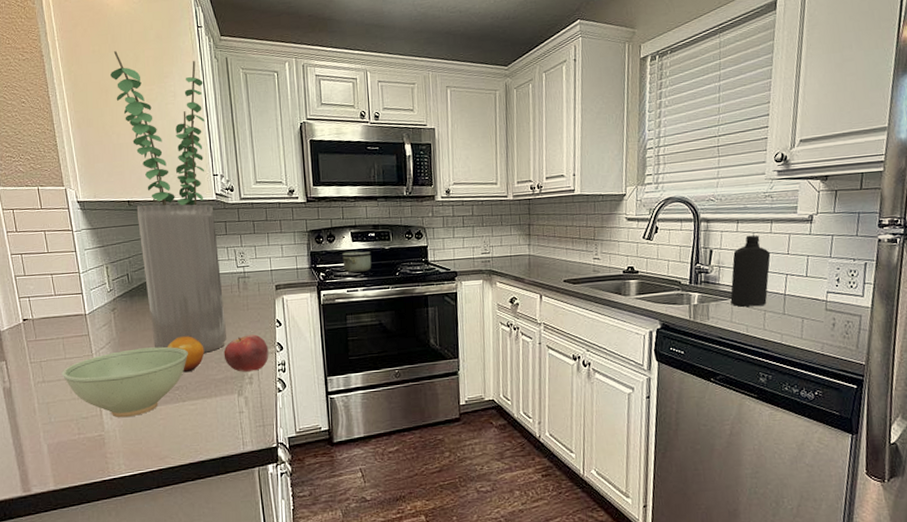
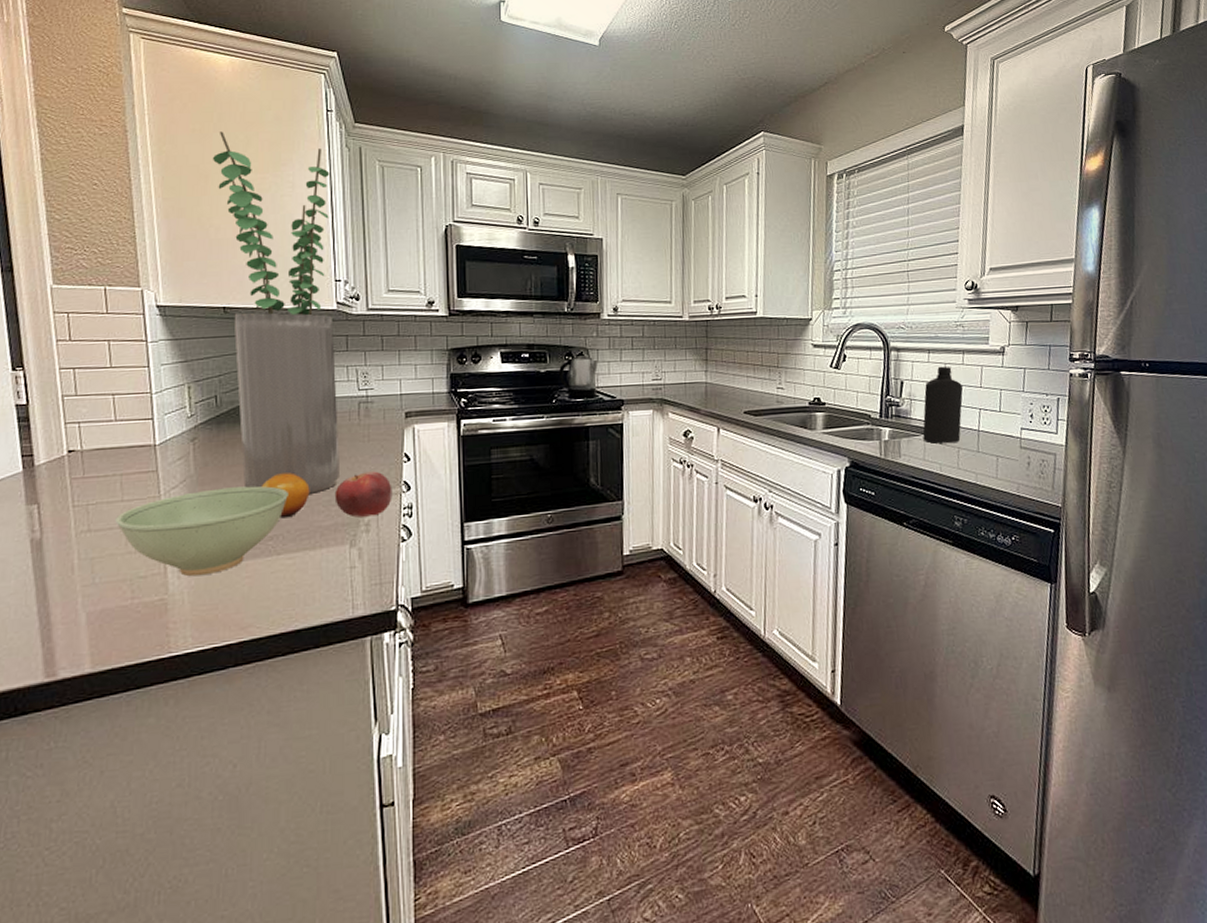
saucepan: present [342,251,372,273] -> none [489,374,524,399]
kettle: none [400,233,435,271] -> present [558,355,599,398]

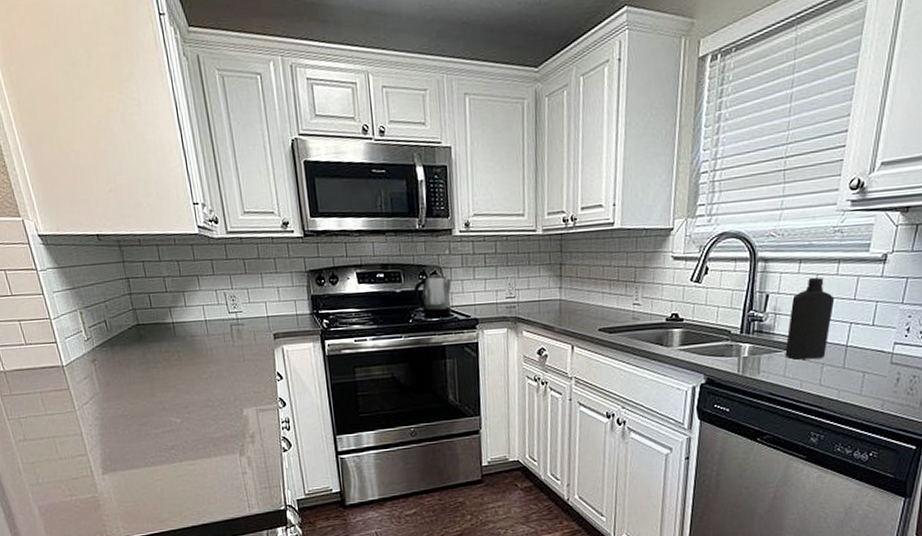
bowl: present [115,486,288,577] -> none [44,402,182,479]
vase: present [212,131,341,494] -> none [58,46,224,409]
fruit: present [262,473,310,519] -> none [158,390,200,431]
fruit: present [334,471,392,519] -> none [220,389,271,431]

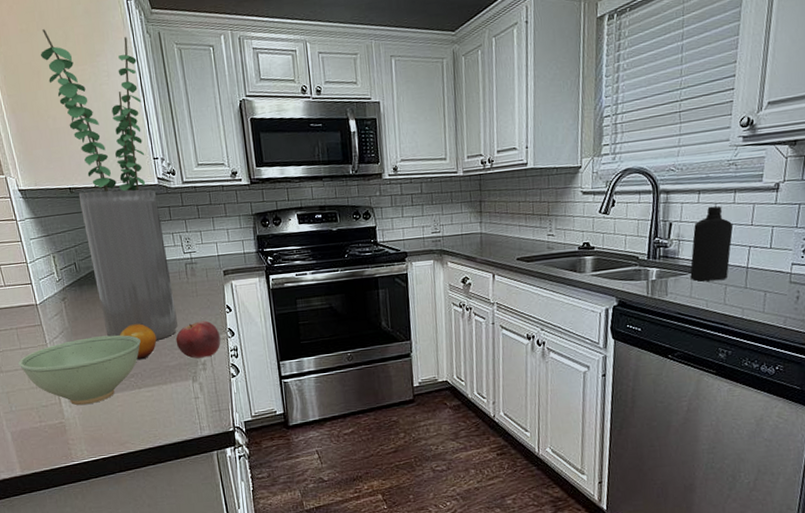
bowl: none [44,402,182,479] -> present [18,335,141,406]
vase: none [58,46,224,409] -> present [40,29,179,340]
fruit: none [158,390,200,431] -> present [120,324,157,360]
fruit: none [220,389,271,431] -> present [175,320,221,359]
kettle: present [413,274,452,318] -> none [348,213,384,253]

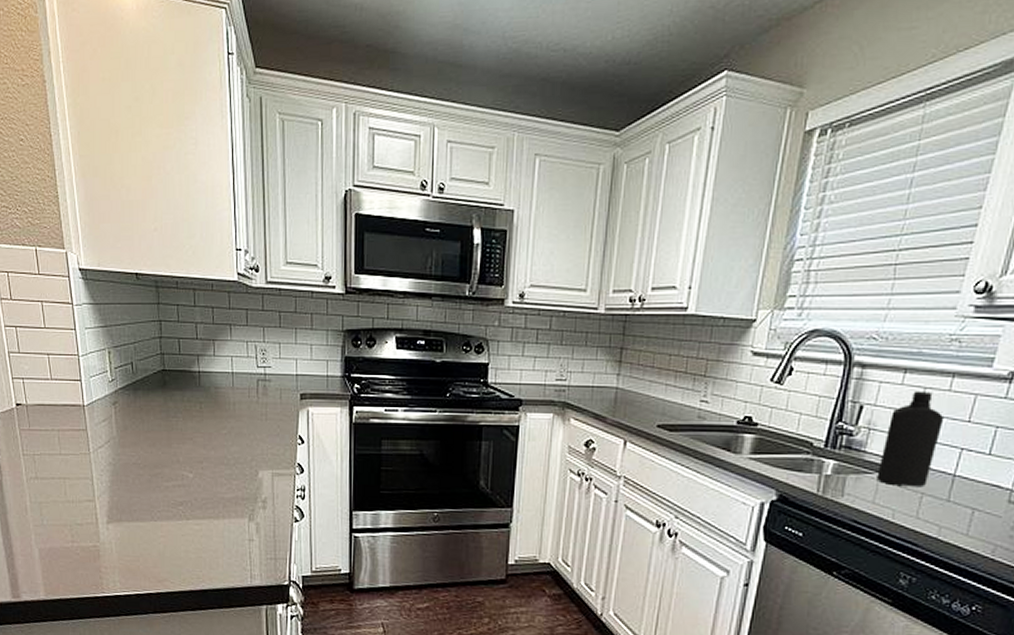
bowl: present [18,335,141,406] -> none [56,452,195,530]
vase: present [40,29,179,340] -> none [121,80,241,466]
fruit: present [120,324,157,360] -> none [173,443,214,487]
fruit: present [175,320,221,359] -> none [235,450,287,495]

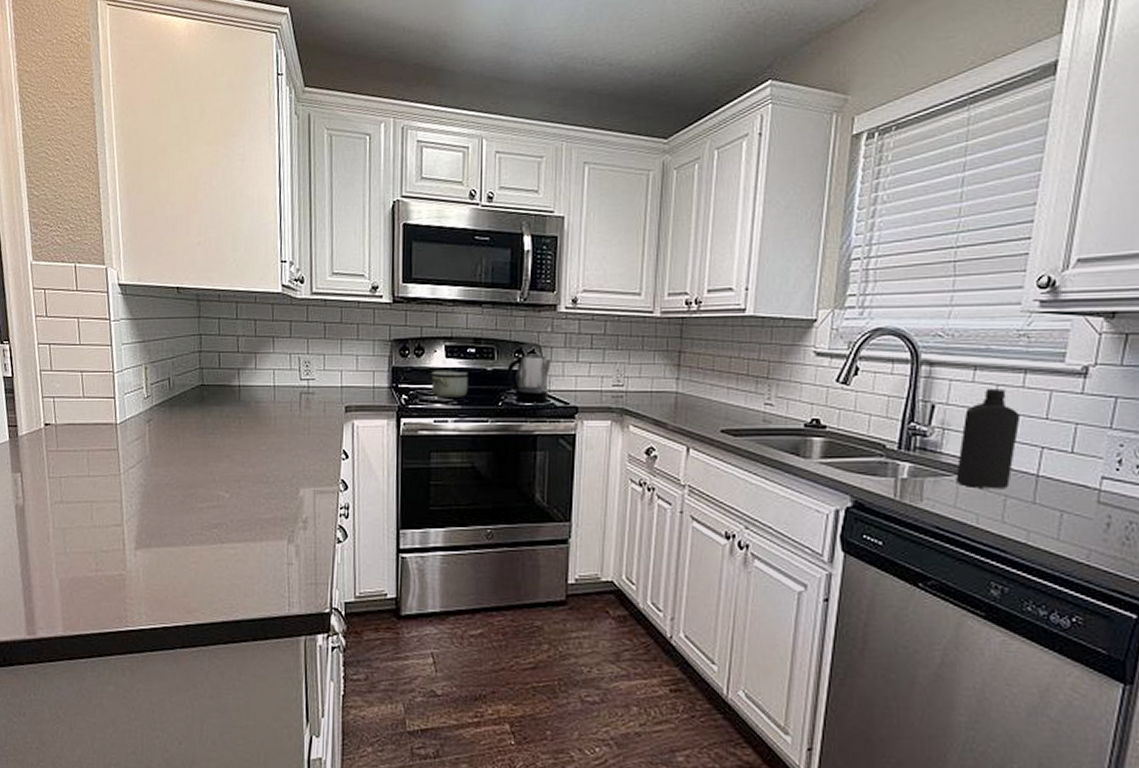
saucepan: none [383,362,418,388] -> present [431,371,469,398]
kettle: none [454,347,499,394] -> present [506,354,552,402]

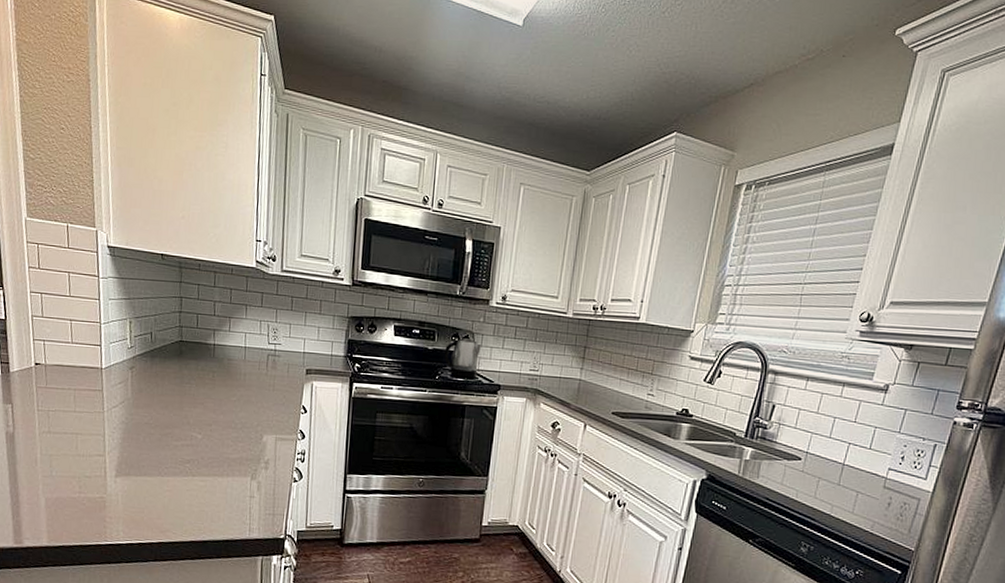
saucepan: present [431,371,469,398] -> none [381,346,412,370]
bottle: present [956,388,1019,490] -> none [784,395,835,473]

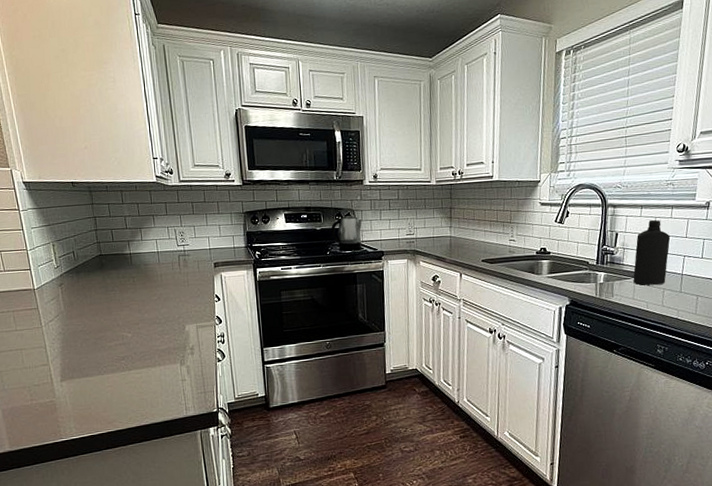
bottle: none [784,395,835,473] -> present [633,219,670,286]

